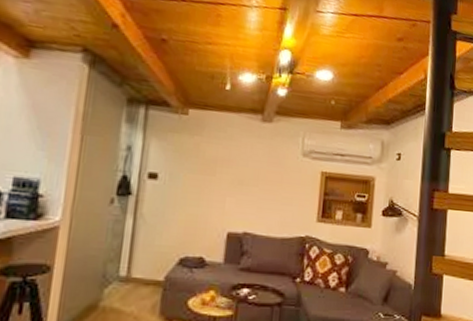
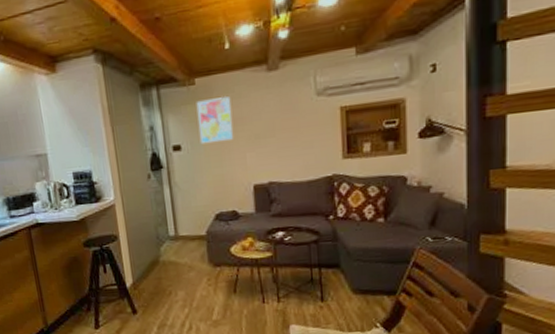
wall art: none [180,132,222,180] -> present [196,97,234,144]

